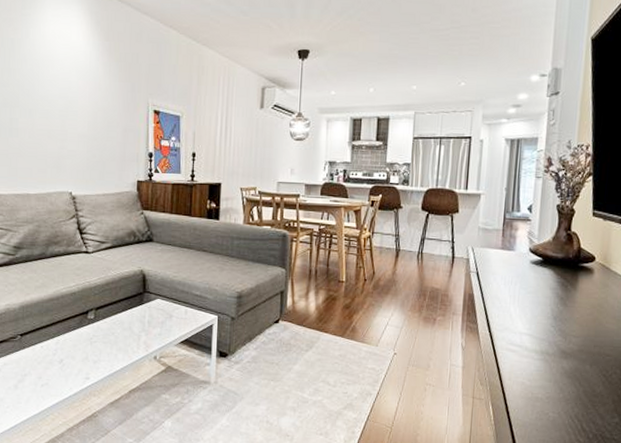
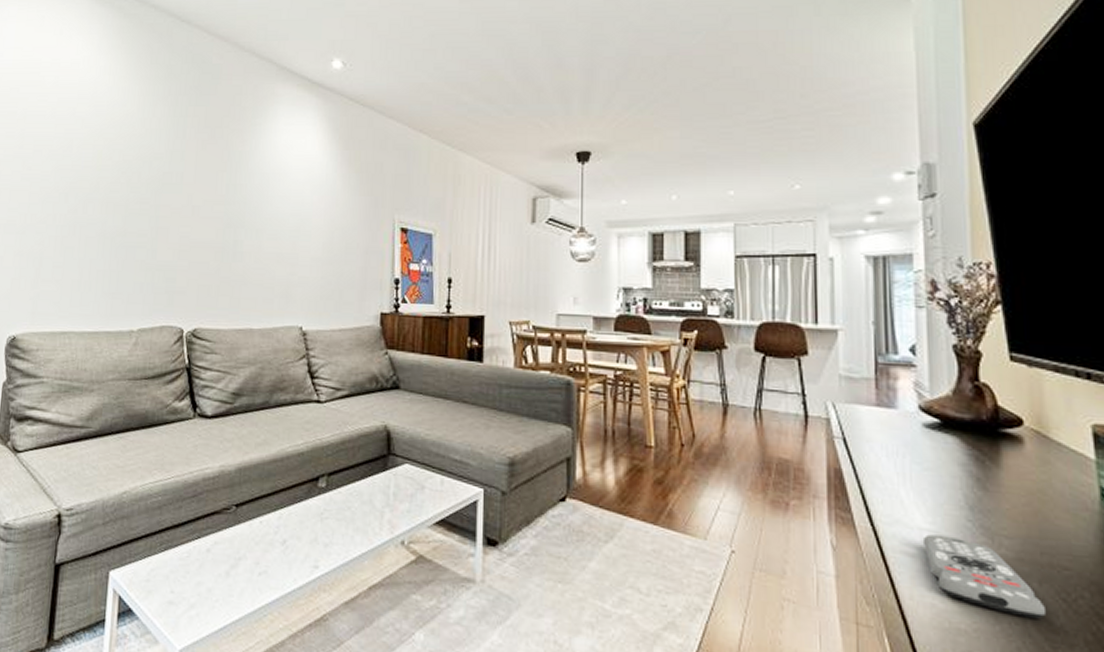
remote control: none [521,336,592,388] -> present [922,534,1045,619]

